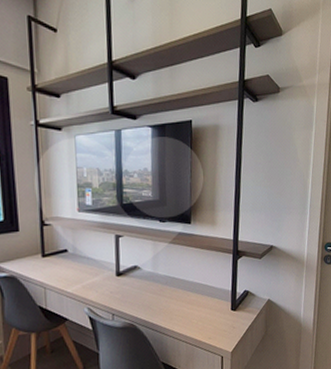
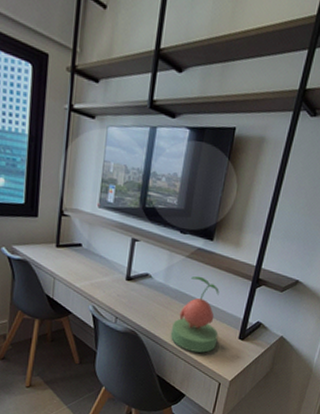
plant: none [167,258,213,332] -> present [170,276,220,353]

